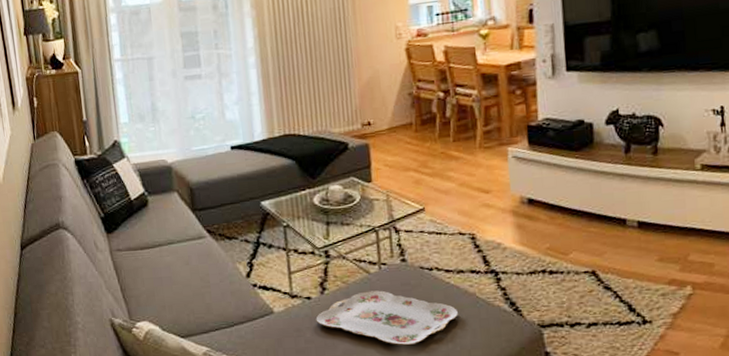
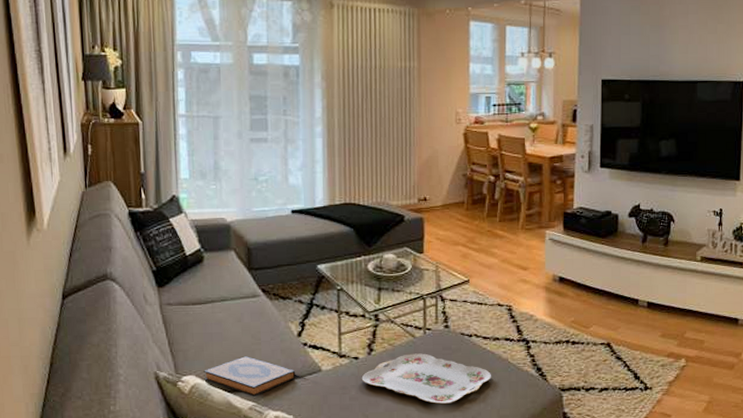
hardback book: none [156,300,248,342] -> present [204,356,296,397]

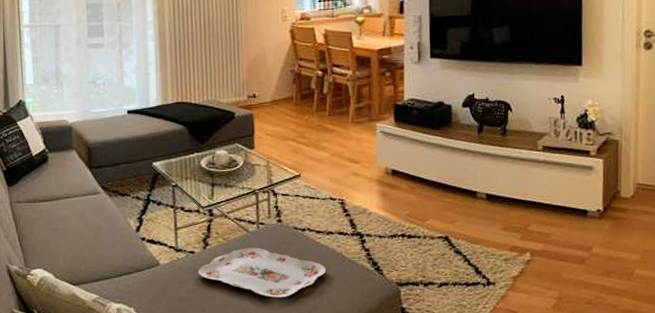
hardback book: present [204,356,296,397] -> none [50,251,136,289]

